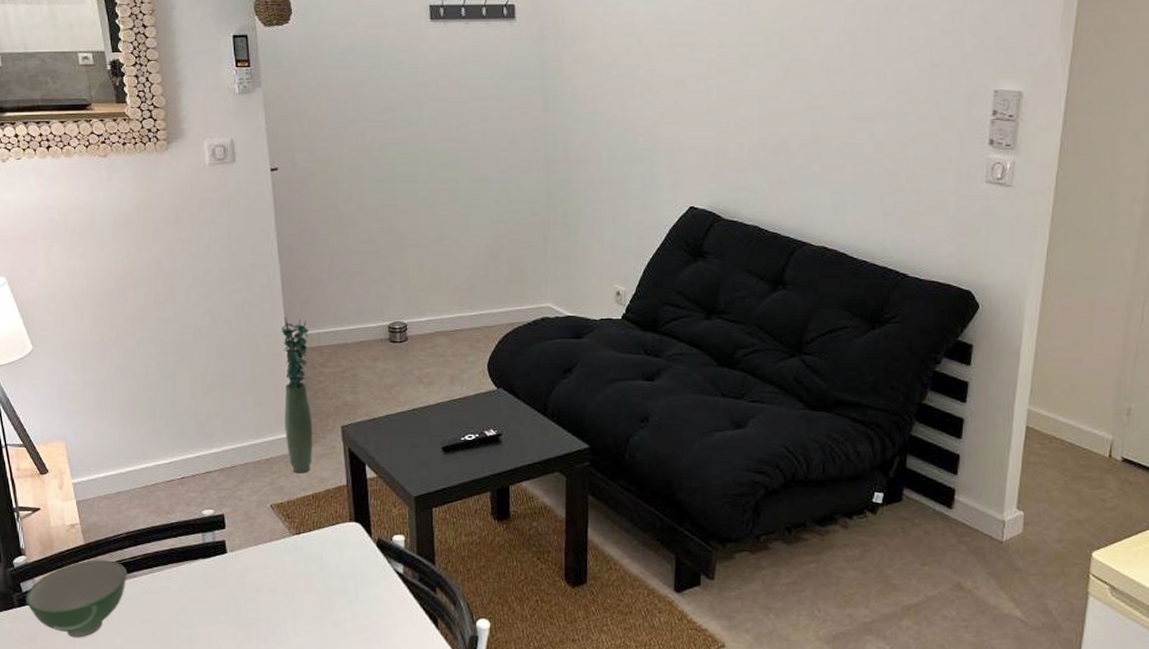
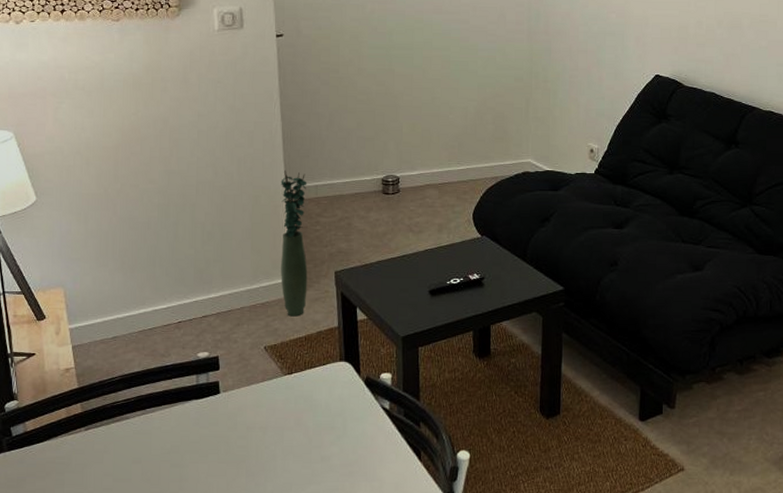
bowl: present [26,560,128,638] -> none [15,403,120,480]

